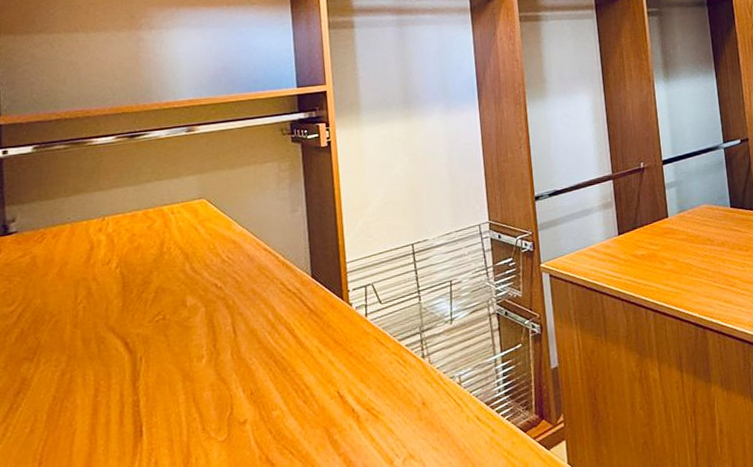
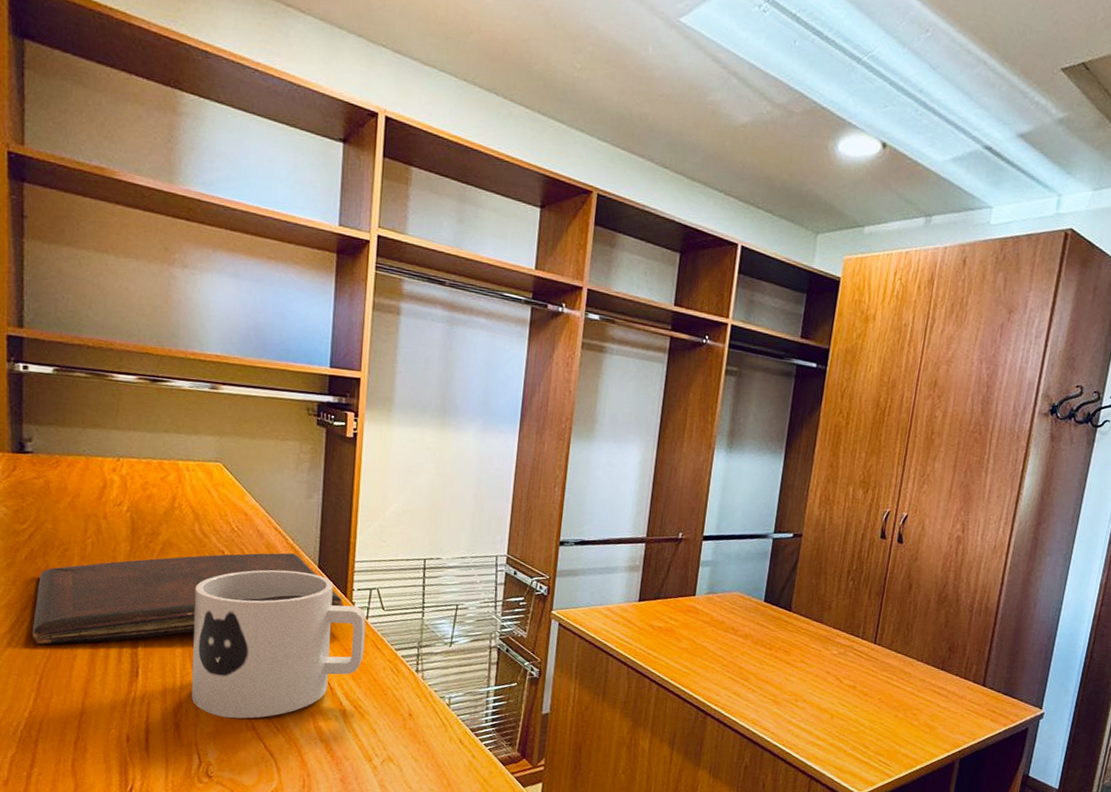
book: none [27,269,341,429] -> present [32,553,343,646]
mug: none [192,284,369,457] -> present [191,569,366,719]

